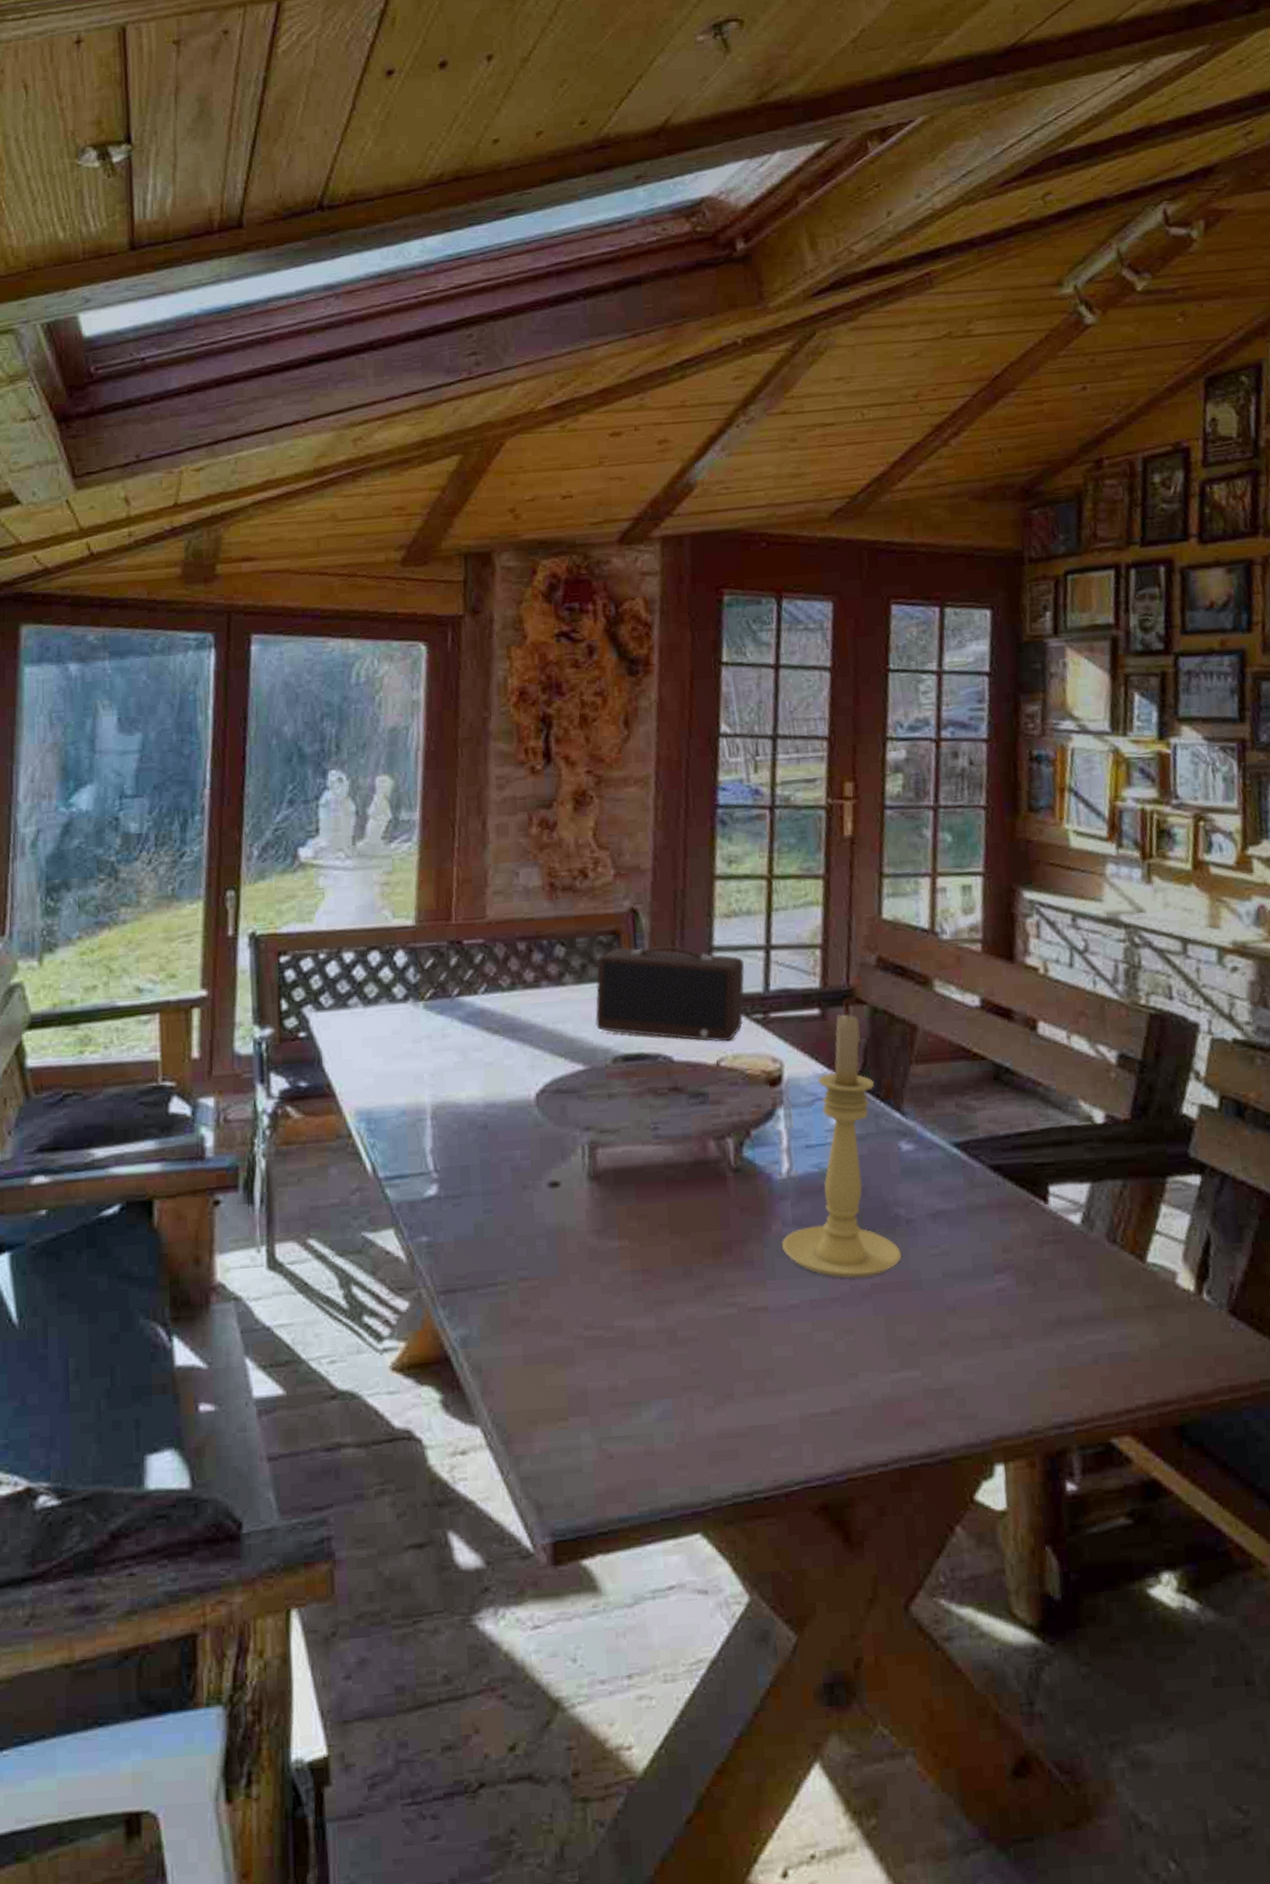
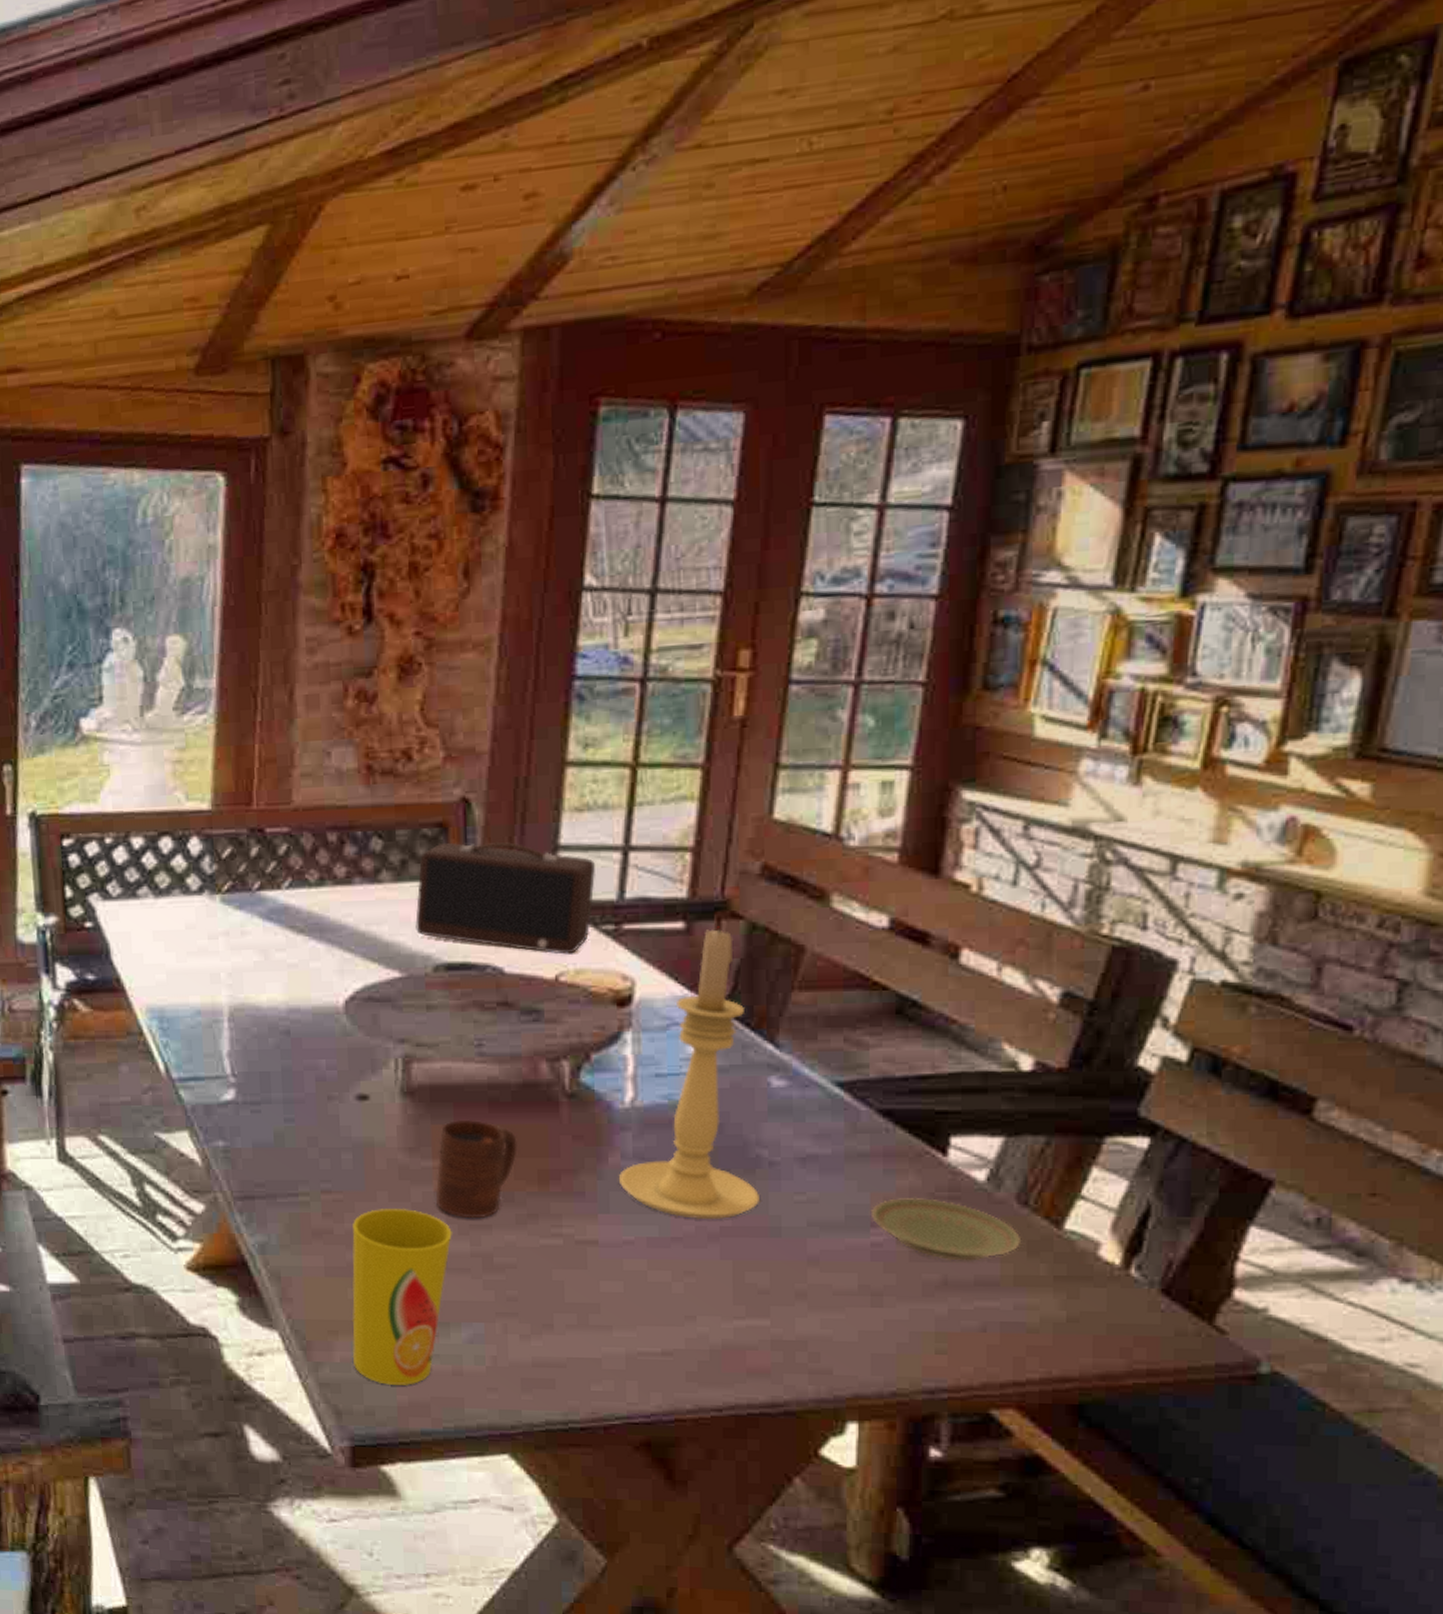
cup: none [548,1290,639,1473] -> present [352,1209,452,1385]
cup: none [622,1198,693,1295] -> present [435,1119,517,1219]
plate: none [994,1242,1116,1300] -> present [872,1197,1022,1261]

